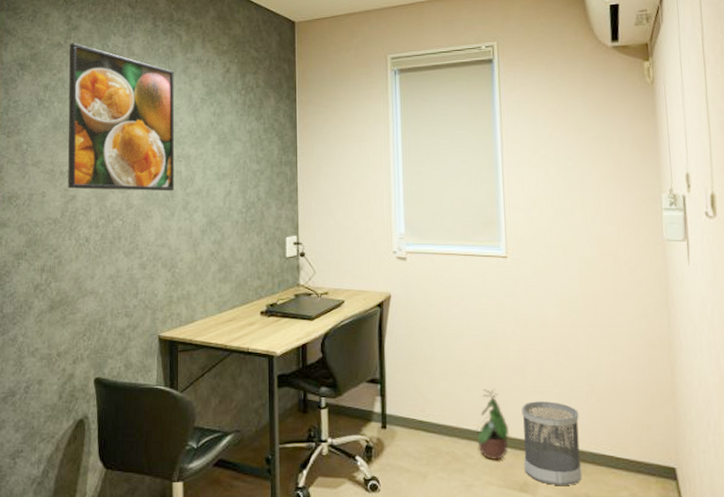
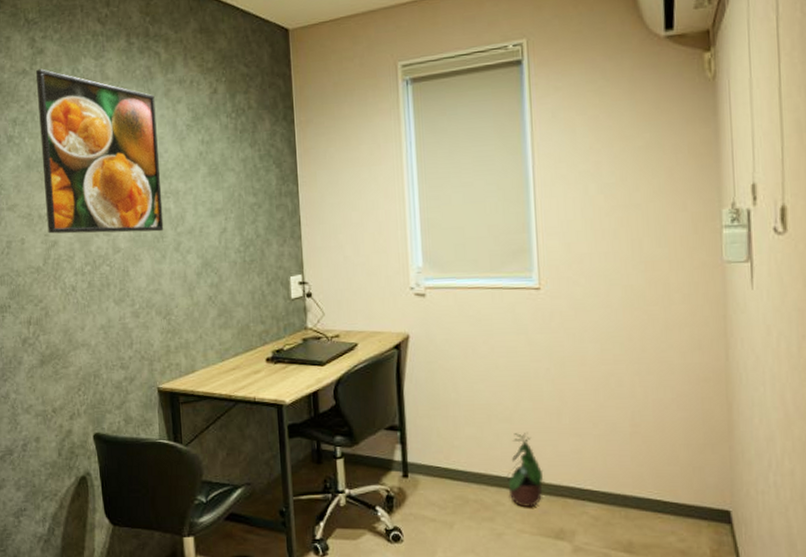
wastebasket: present [521,401,582,486] -> none [557,444,625,533]

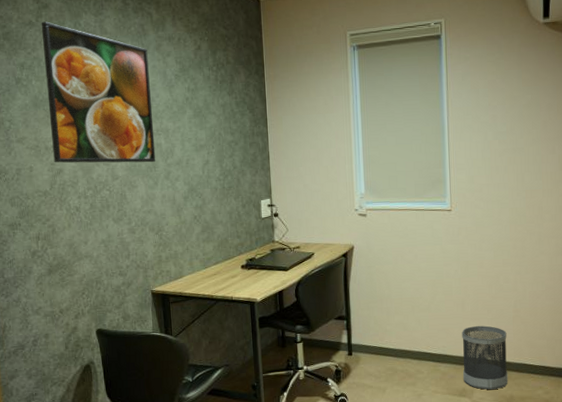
potted plant: present [505,431,544,507] -> none [424,318,452,374]
wastebasket: none [557,444,625,533] -> present [462,326,508,390]

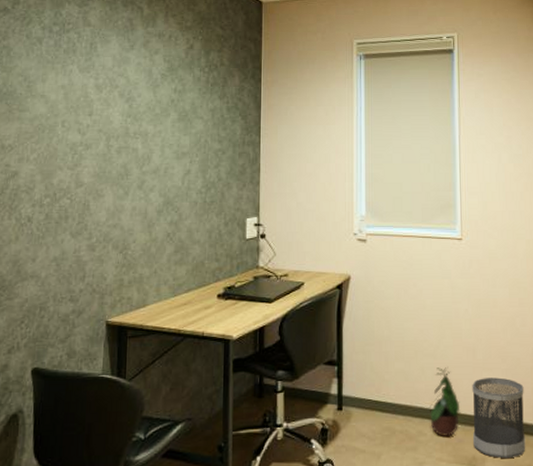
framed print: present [41,21,156,163] -> none [9,9,134,169]
potted plant: none [424,318,452,374] -> present [427,366,460,436]

